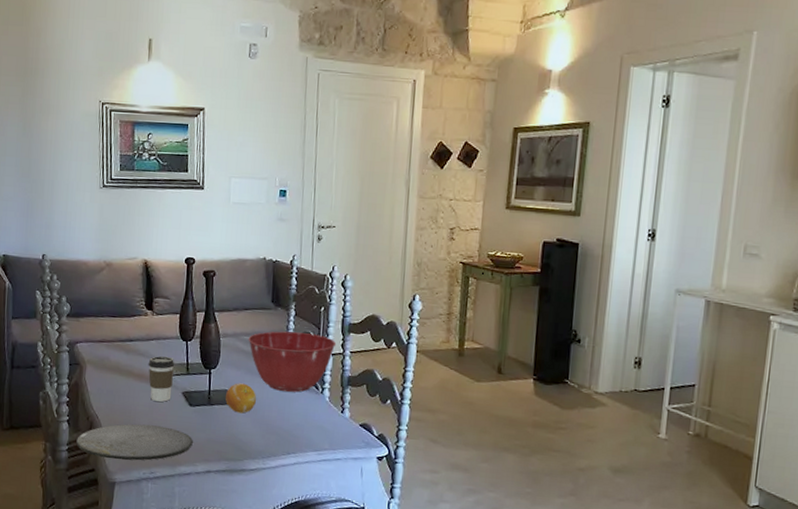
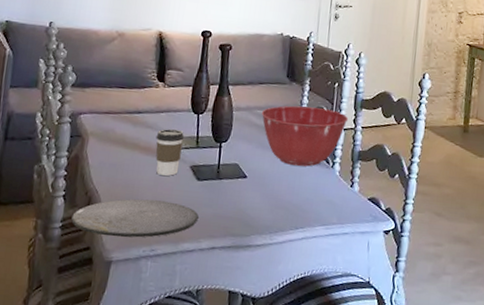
fruit: present [225,383,256,413] -> none [234,157,267,188]

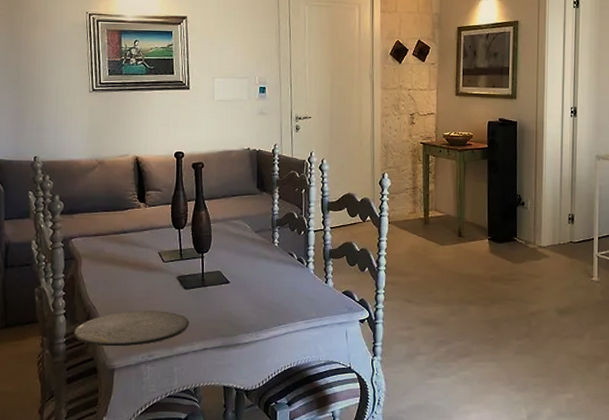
coffee cup: present [155,129,185,176] -> none [143,244,169,287]
mixing bowl: present [261,105,349,167] -> none [237,213,318,268]

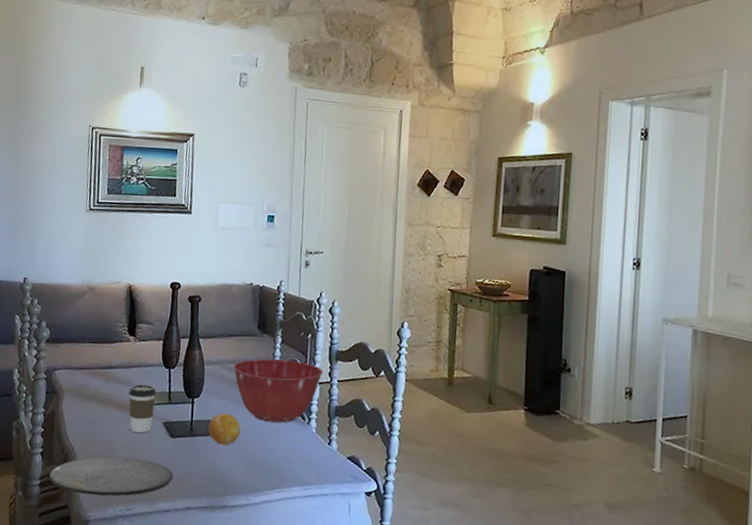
coffee cup: none [143,244,169,287] -> present [128,384,157,433]
fruit: none [217,264,247,292] -> present [208,413,240,445]
mixing bowl: none [237,213,318,268] -> present [233,358,324,423]

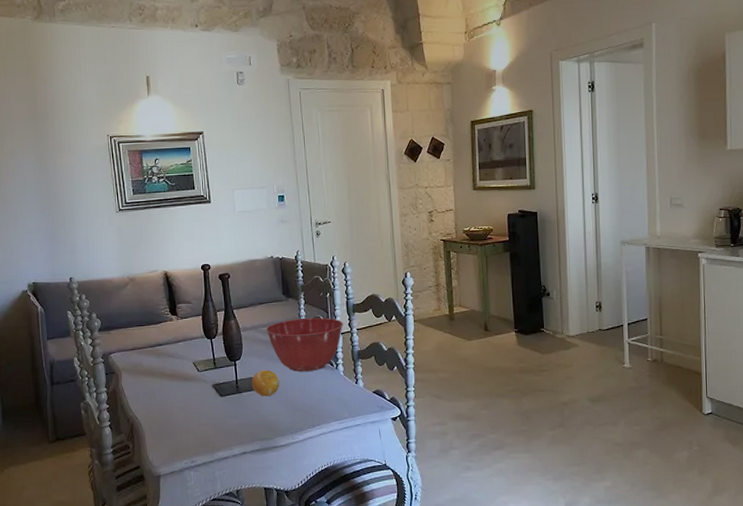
plate: present [49,456,173,497] -> none [120,418,227,455]
coffee cup: present [128,384,157,433] -> none [178,354,203,396]

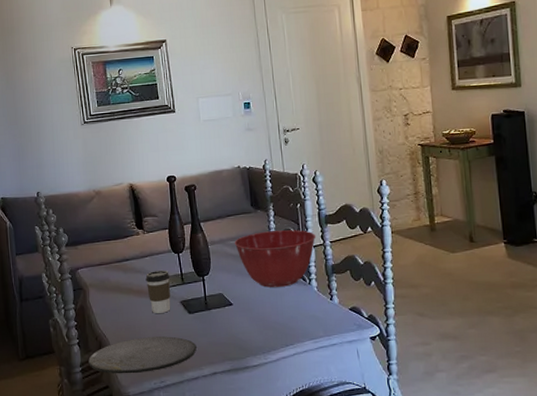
plate: none [120,418,227,455] -> present [88,336,197,374]
coffee cup: none [178,354,203,396] -> present [145,270,171,313]
fruit: present [251,369,279,397] -> none [220,285,250,314]

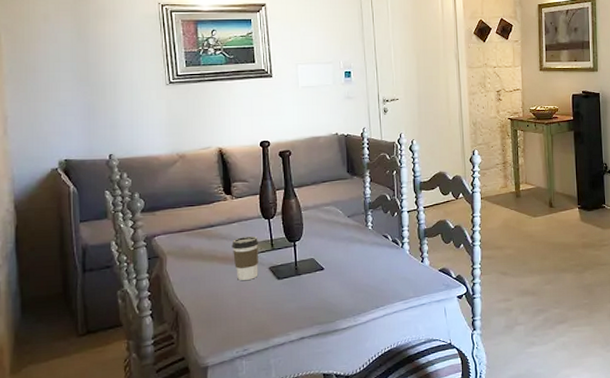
plate: present [88,336,197,374] -> none [162,303,284,345]
mixing bowl: present [234,230,316,287] -> none [328,196,411,252]

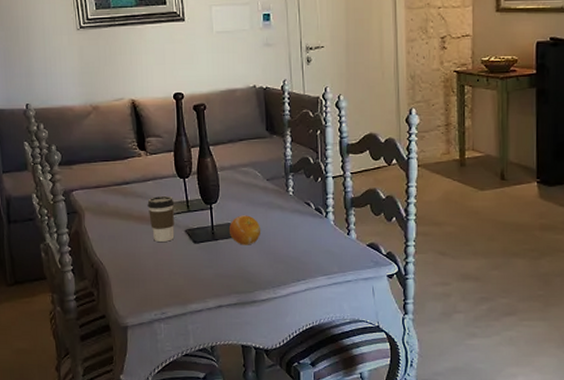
fruit: none [311,250,342,278] -> present [228,215,260,245]

